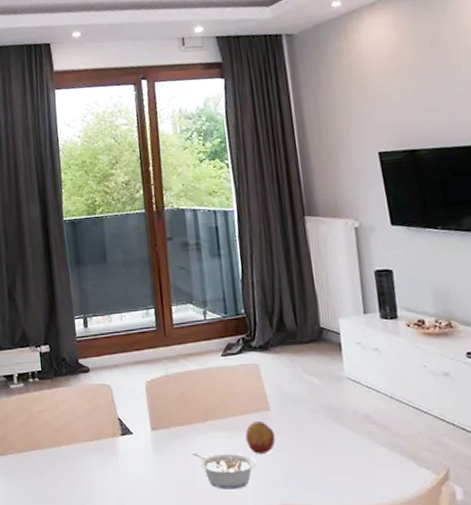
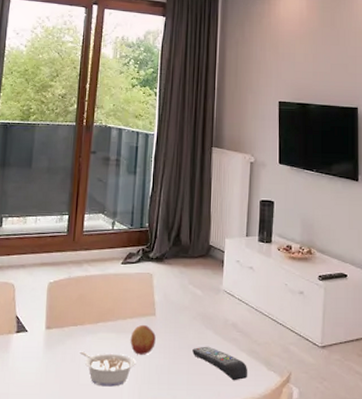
remote control: none [320,441,394,480] -> present [192,346,248,381]

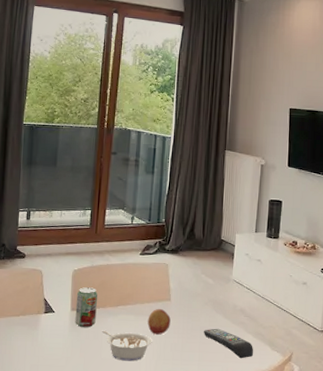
beverage can: none [50,302,75,349] -> present [75,287,97,328]

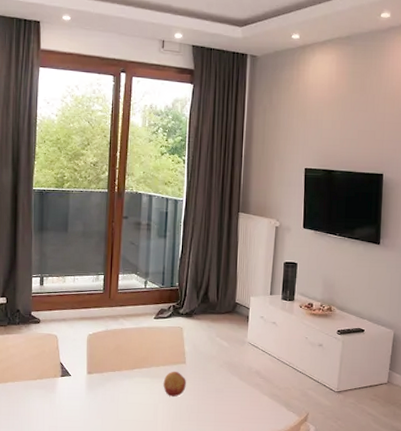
beverage can: present [75,287,97,328] -> none [91,351,113,391]
legume: present [102,330,152,361] -> none [118,393,168,423]
remote control: present [204,328,254,359] -> none [219,390,270,419]

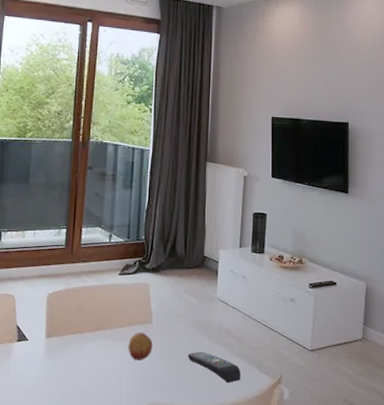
remote control: none [219,390,270,419] -> present [188,351,241,383]

